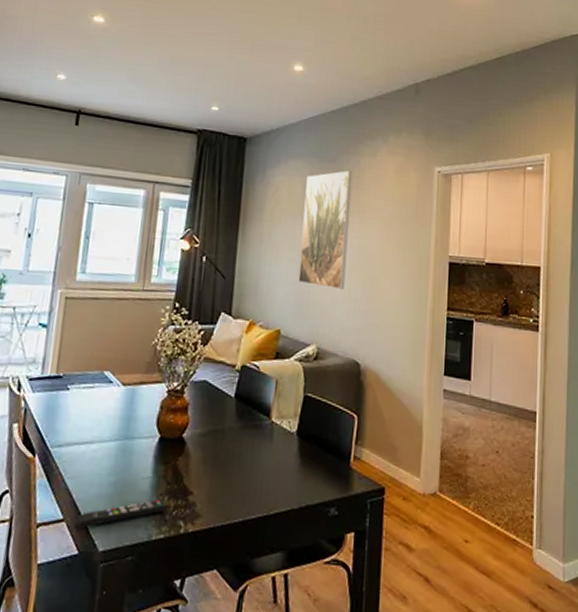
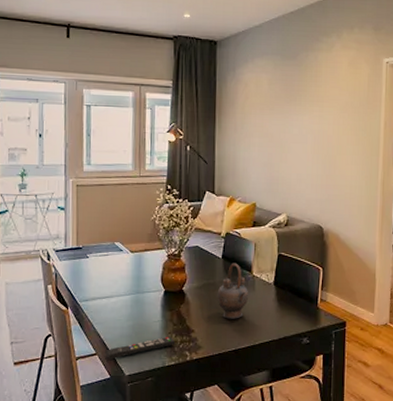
teapot: none [225,404,266,479] -> present [217,263,249,319]
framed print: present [298,171,353,290] -> none [269,66,312,169]

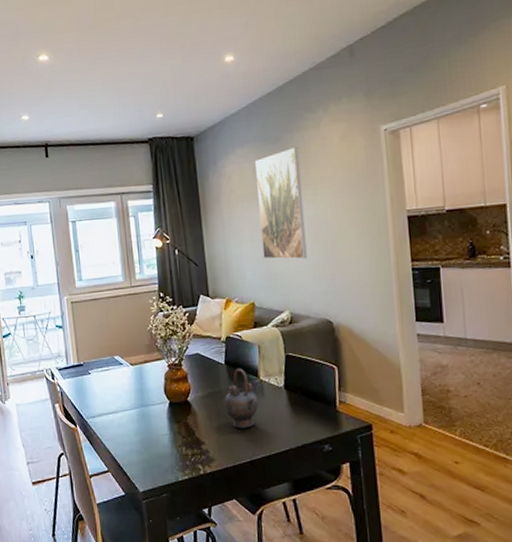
remote control: present [105,336,176,360] -> none [117,449,187,476]
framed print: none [269,66,312,169] -> present [255,147,307,260]

